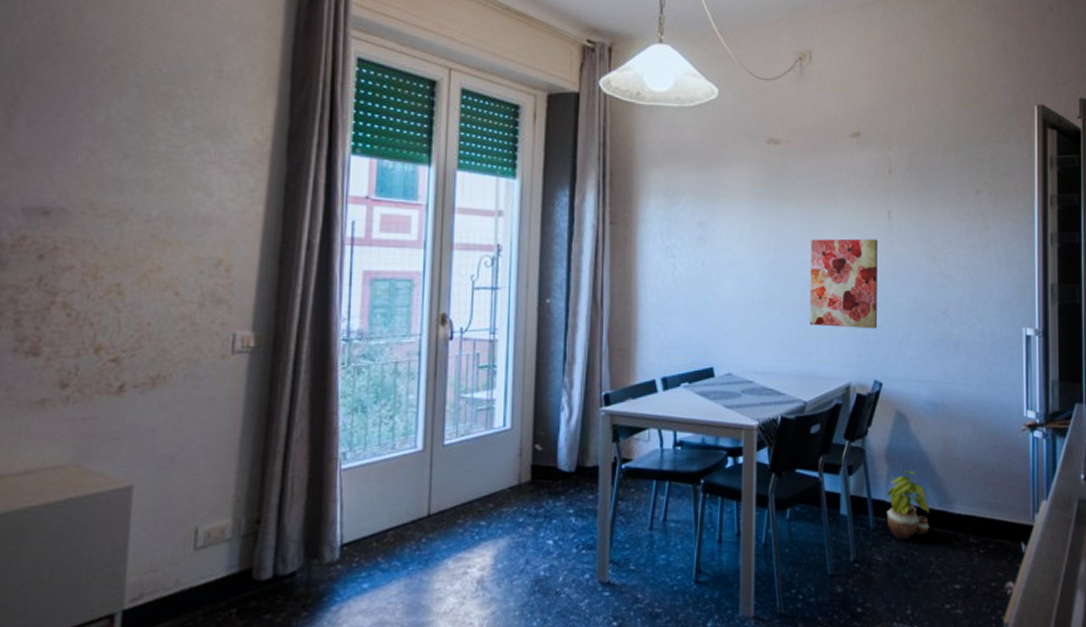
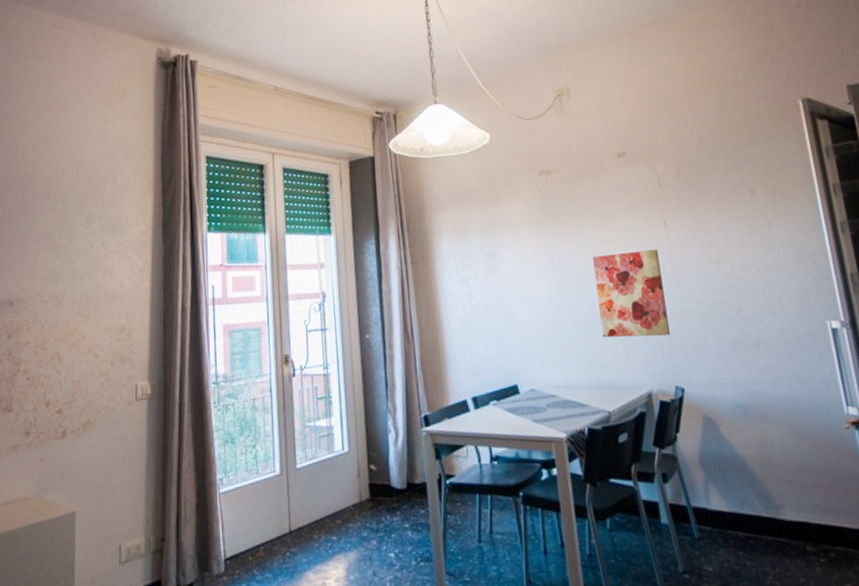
potted plant: present [887,470,930,541] -> none [707,476,760,550]

